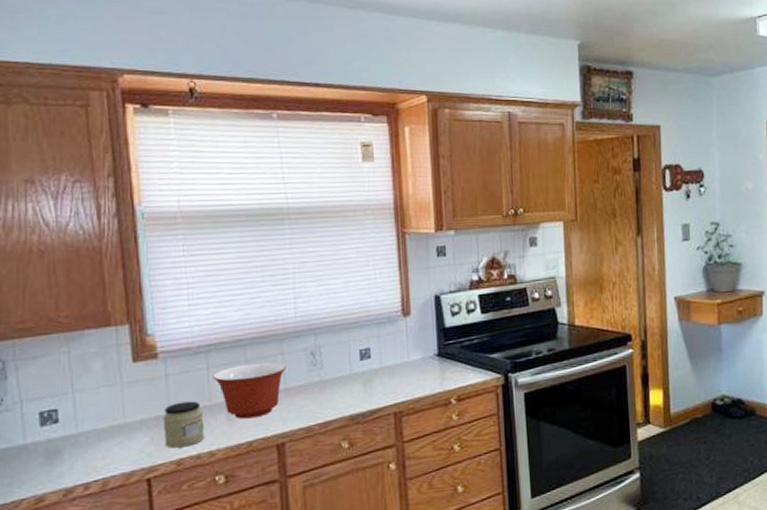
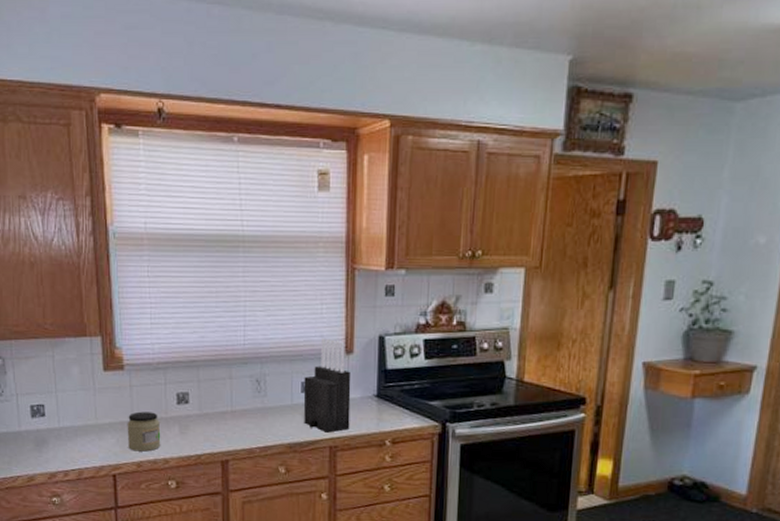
mixing bowl: present [212,362,286,419] -> none [169,384,234,434]
knife block: none [362,302,413,399] -> present [303,338,351,433]

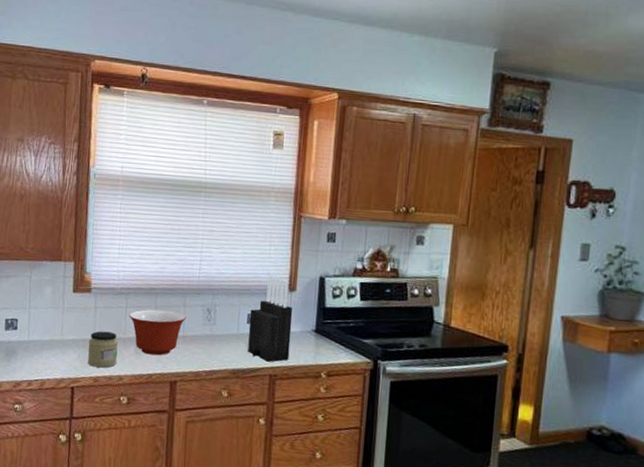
mixing bowl: none [169,384,234,434] -> present [129,309,186,356]

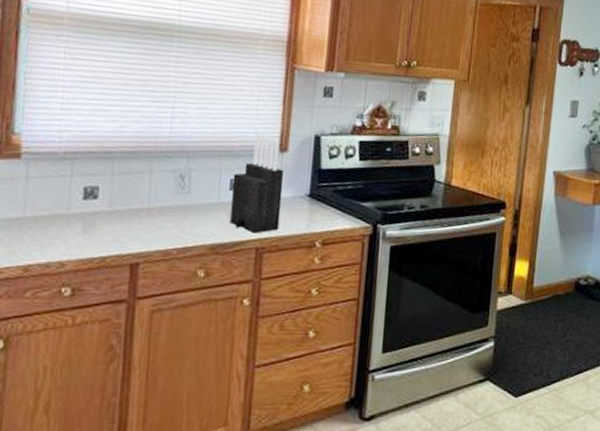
jar: present [88,331,118,368] -> none [14,206,59,254]
mixing bowl: present [129,309,186,356] -> none [74,177,153,234]

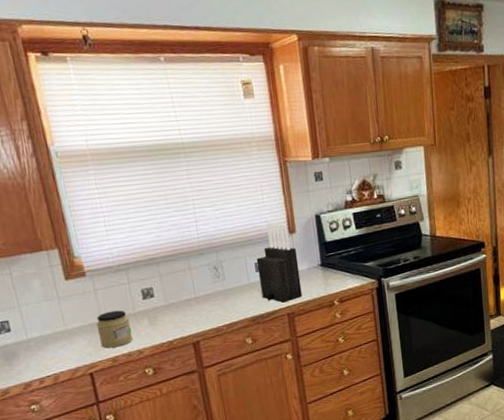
jar: none [14,206,59,254] -> present [96,310,133,349]

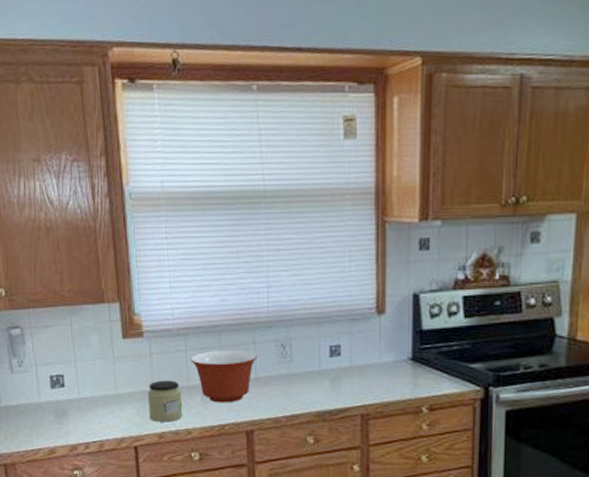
mixing bowl: none [133,276,195,323] -> present [190,350,257,403]
knife block: present [256,222,303,303] -> none [332,297,384,400]

